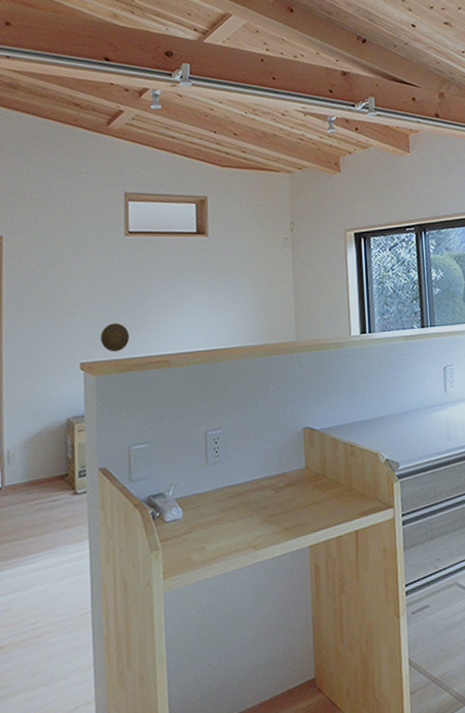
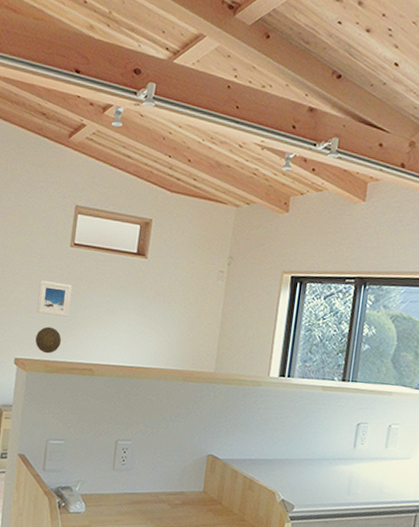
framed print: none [97,275,133,311] -> present [36,280,72,317]

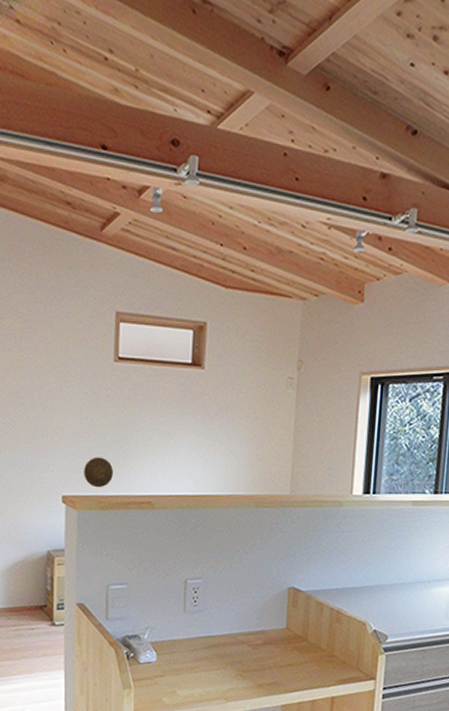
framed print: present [36,280,72,317] -> none [82,404,120,444]

